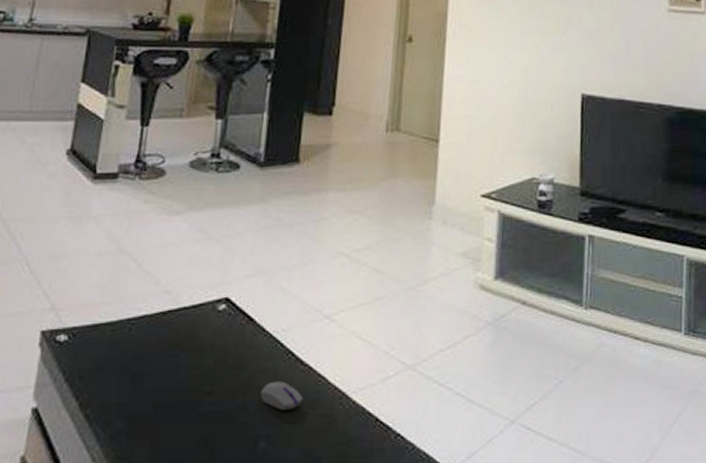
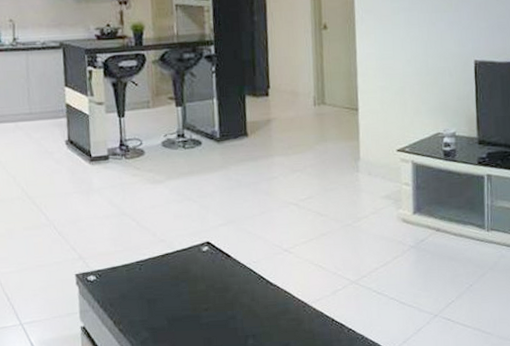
computer mouse: present [261,381,303,410] -> none [244,298,276,318]

